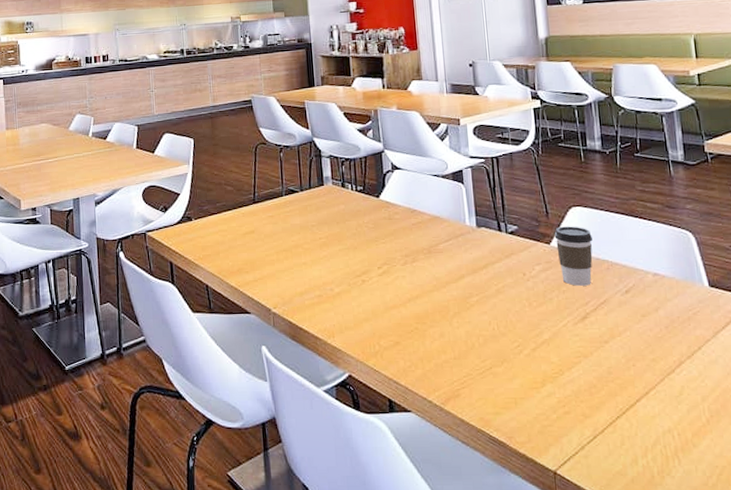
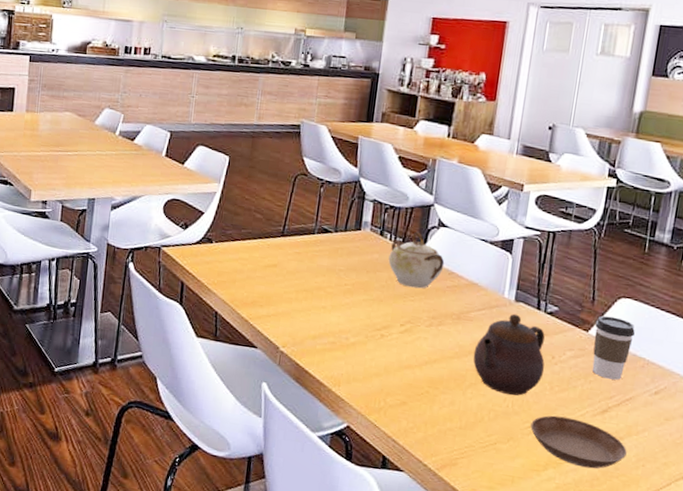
sugar bowl: none [354,178,406,231] -> present [388,231,445,289]
teapot: none [450,239,520,317] -> present [473,313,545,396]
saucer: none [519,330,615,377] -> present [530,415,627,469]

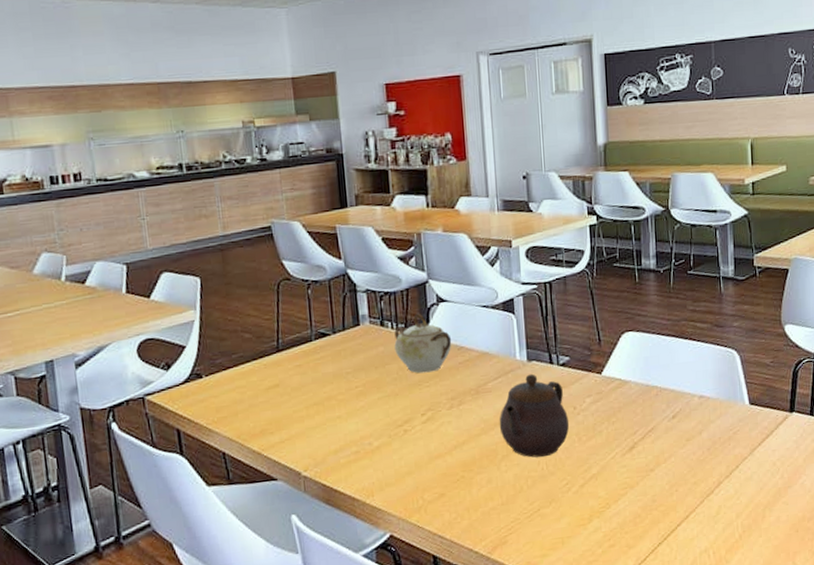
saucer: present [530,415,627,469] -> none [568,463,660,509]
coffee cup: present [592,315,635,380] -> none [606,352,643,416]

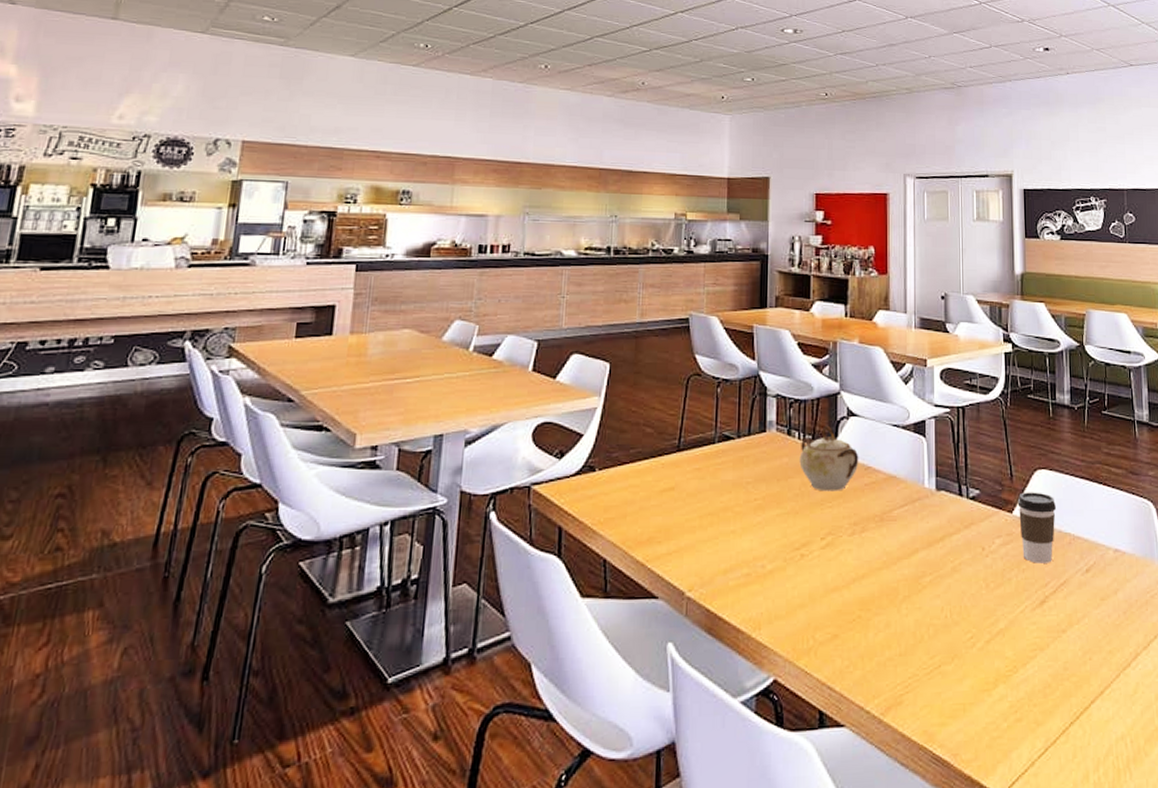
teapot: present [499,373,570,458] -> none [902,505,977,602]
coffee cup: none [606,352,643,416] -> present [1017,492,1056,564]

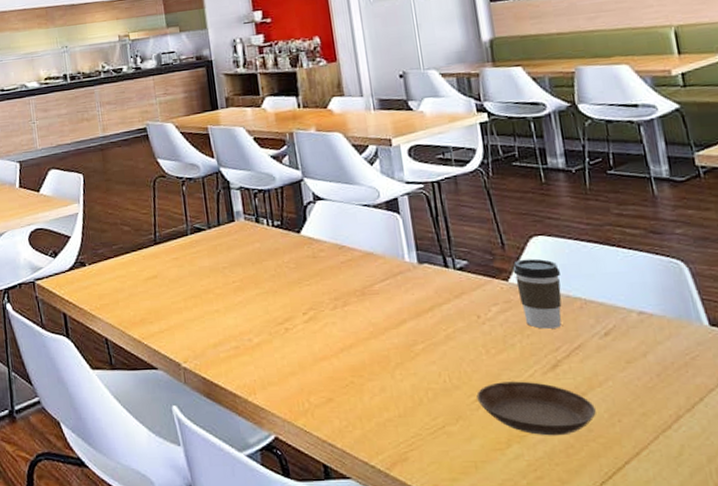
sugar bowl: present [799,425,859,492] -> none [270,210,332,271]
saucer: none [973,617,1072,675] -> present [476,381,596,436]

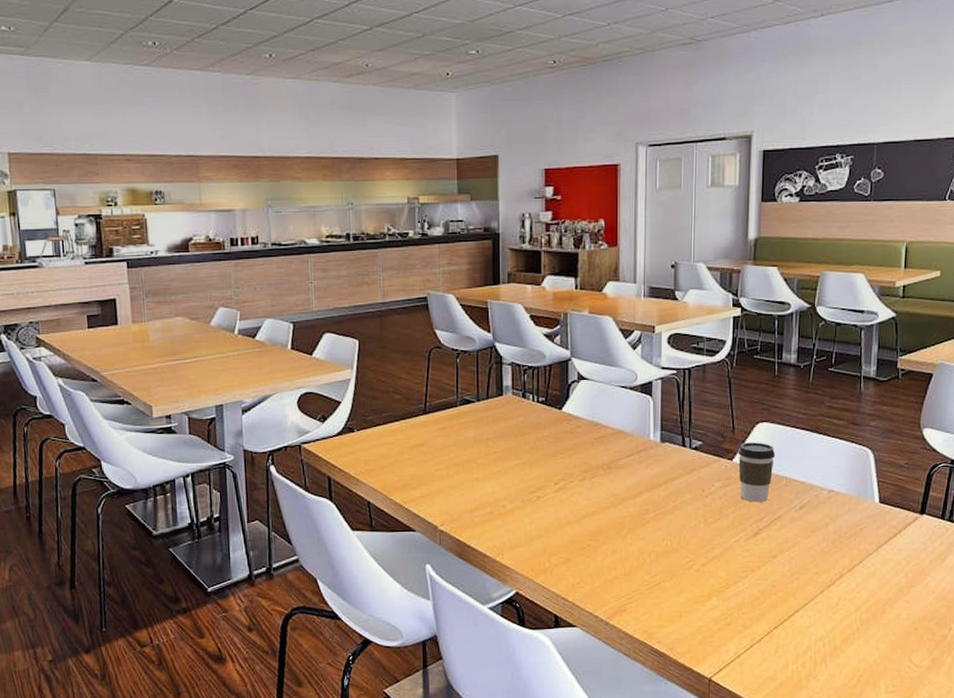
saucer: present [476,381,596,436] -> none [690,546,781,591]

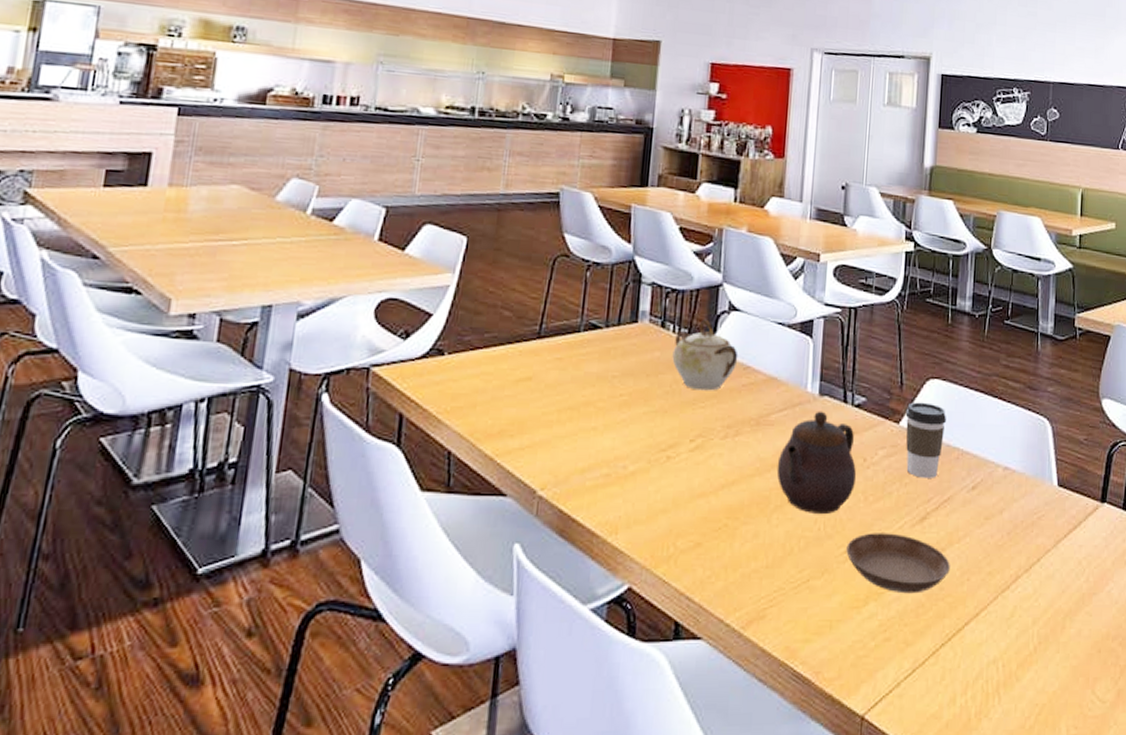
sugar bowl: none [534,388,589,445] -> present [672,319,738,391]
teapot: none [628,454,697,534] -> present [776,411,857,514]
saucer: none [690,546,781,591] -> present [846,533,950,594]

